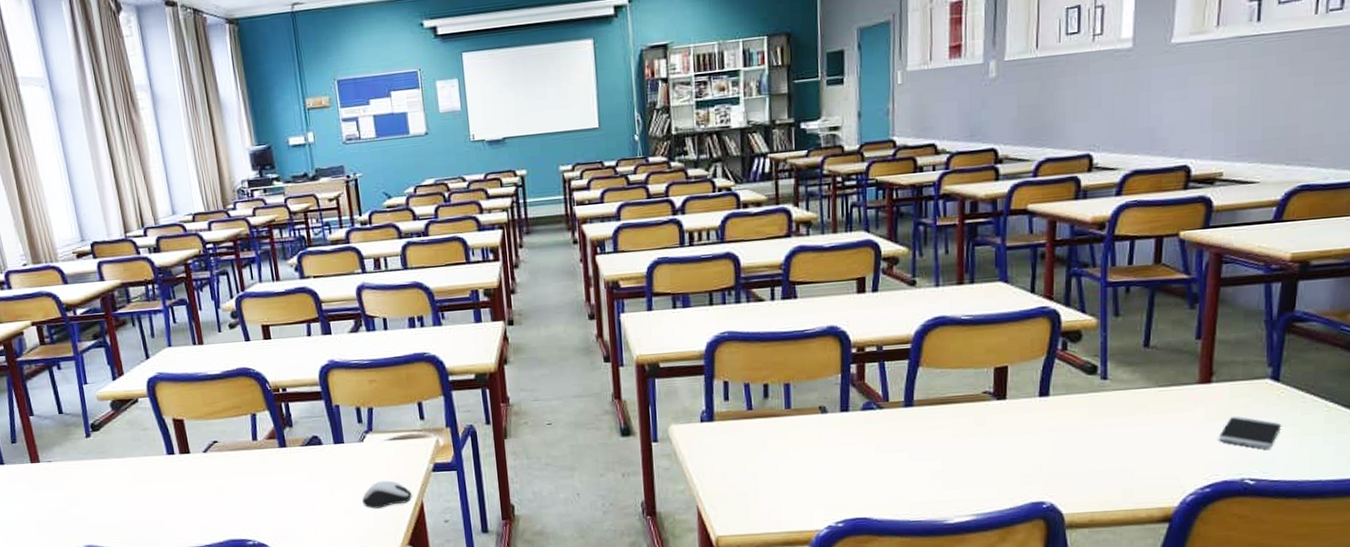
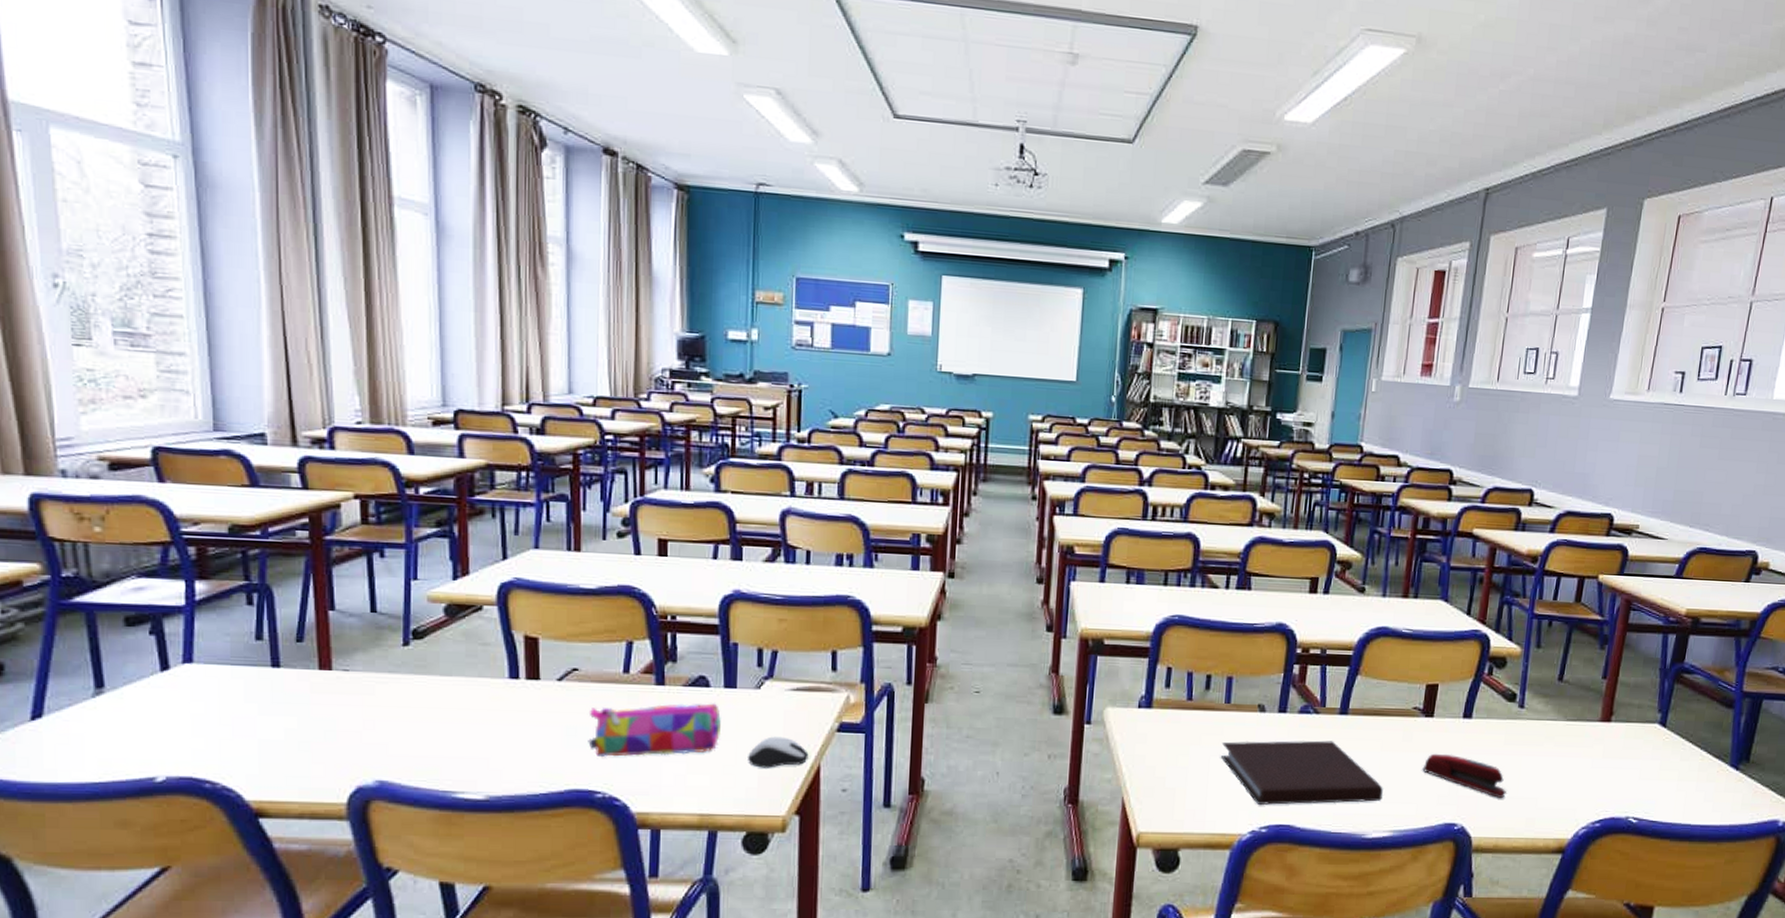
pencil case: none [231,458,337,512] -> present [588,703,721,758]
notebook: none [787,433,960,501] -> present [1220,740,1383,805]
stapler: none [1000,433,1097,472] -> present [1422,753,1506,798]
smartphone: present [1218,416,1282,449] -> none [1611,755,1664,791]

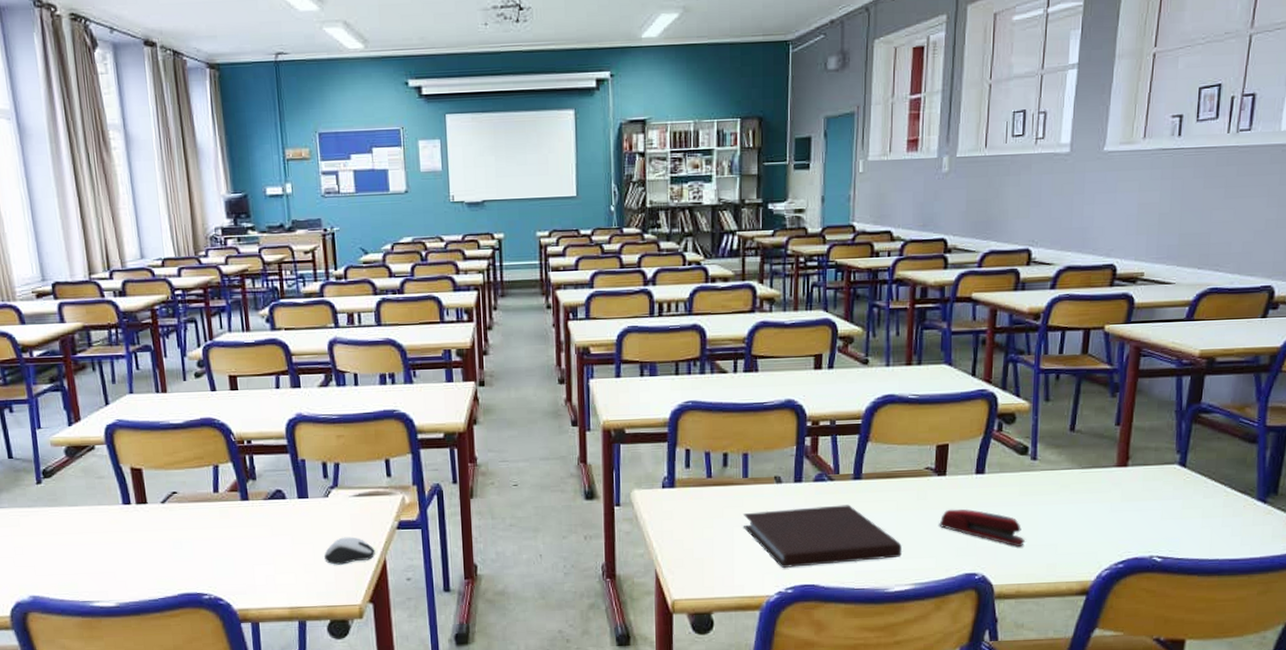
pencil case: present [588,703,721,758] -> none [189,512,299,565]

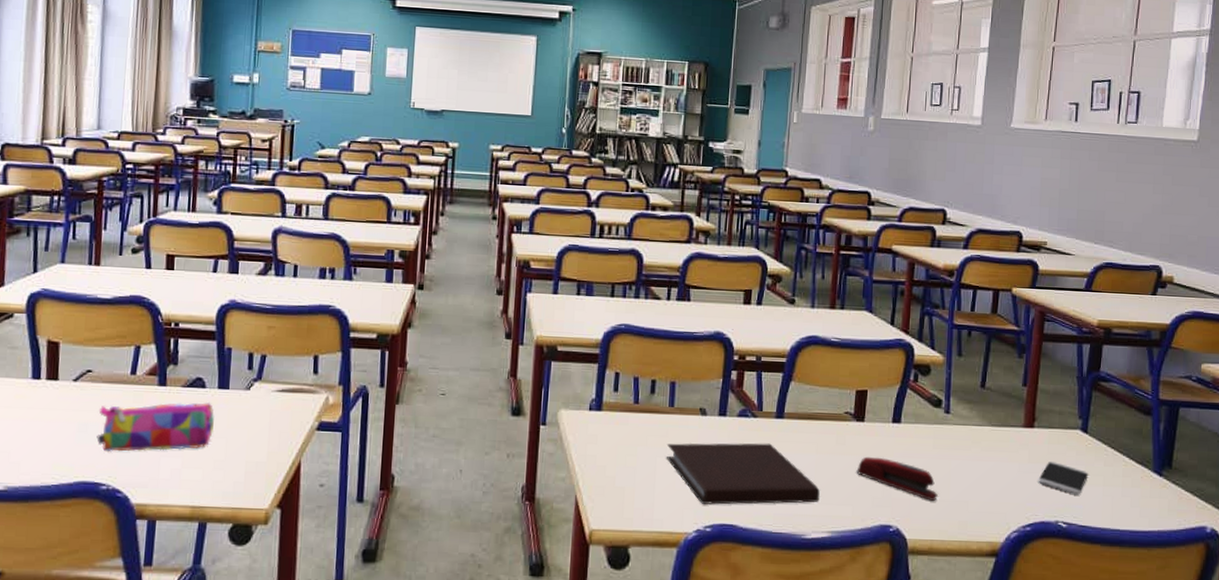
pencil case: none [189,512,299,565] -> present [96,402,214,452]
computer mouse: present [324,537,375,565] -> none [236,434,291,464]
smartphone: none [1131,497,1187,529] -> present [1038,461,1089,495]

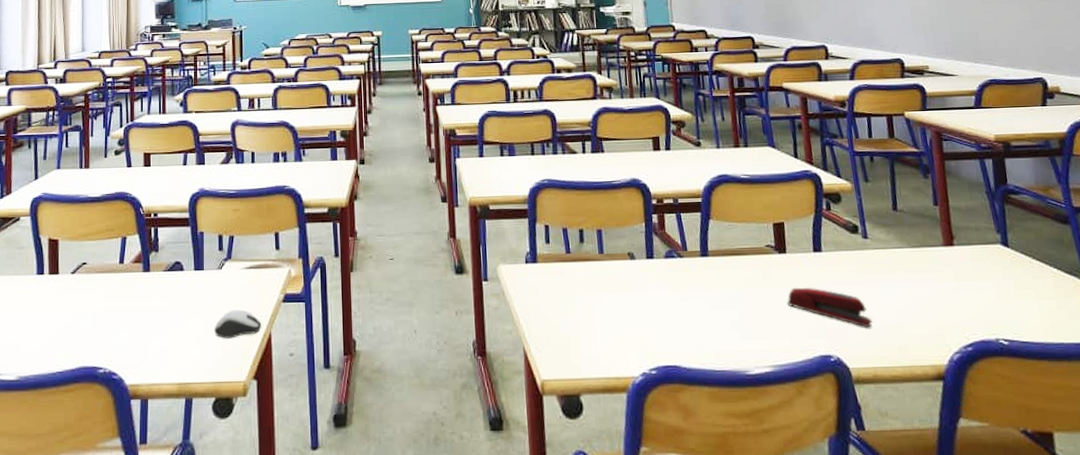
pencil case: present [96,402,214,452] -> none [93,284,193,338]
computer mouse: none [236,434,291,464] -> present [214,309,262,339]
notebook: present [666,443,820,505] -> none [602,282,756,347]
smartphone: present [1038,461,1089,495] -> none [969,277,1020,311]

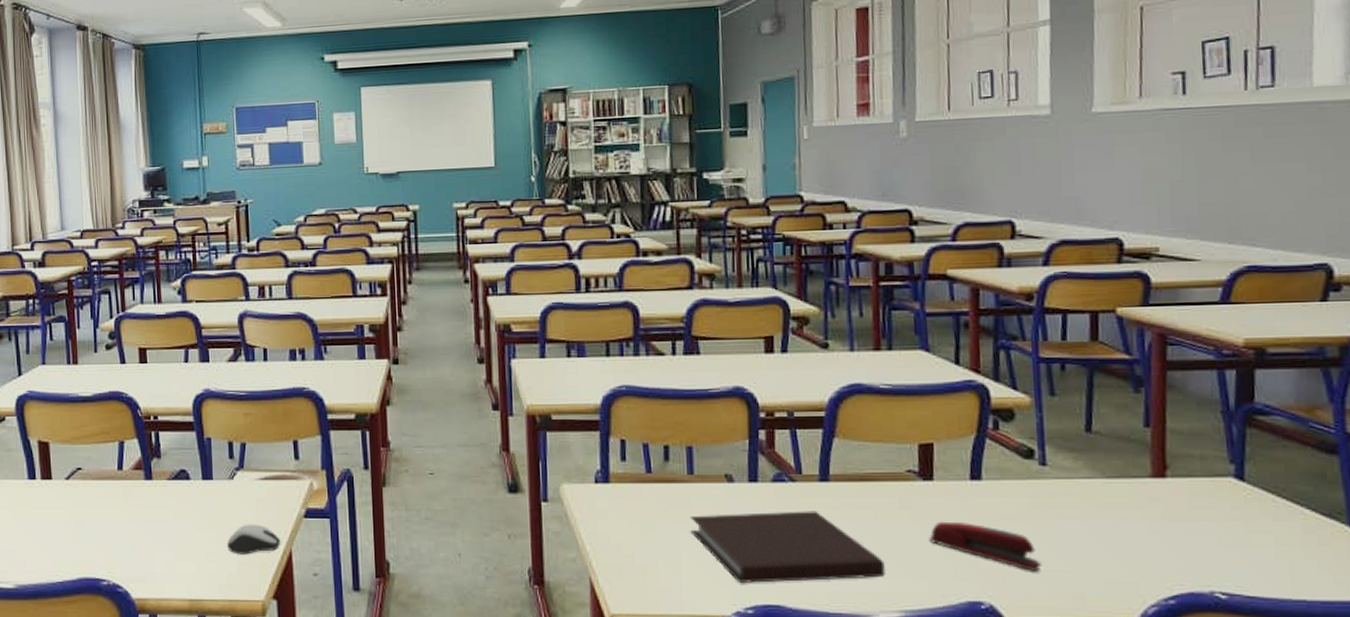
notebook: none [602,282,756,347] -> present [689,511,885,583]

